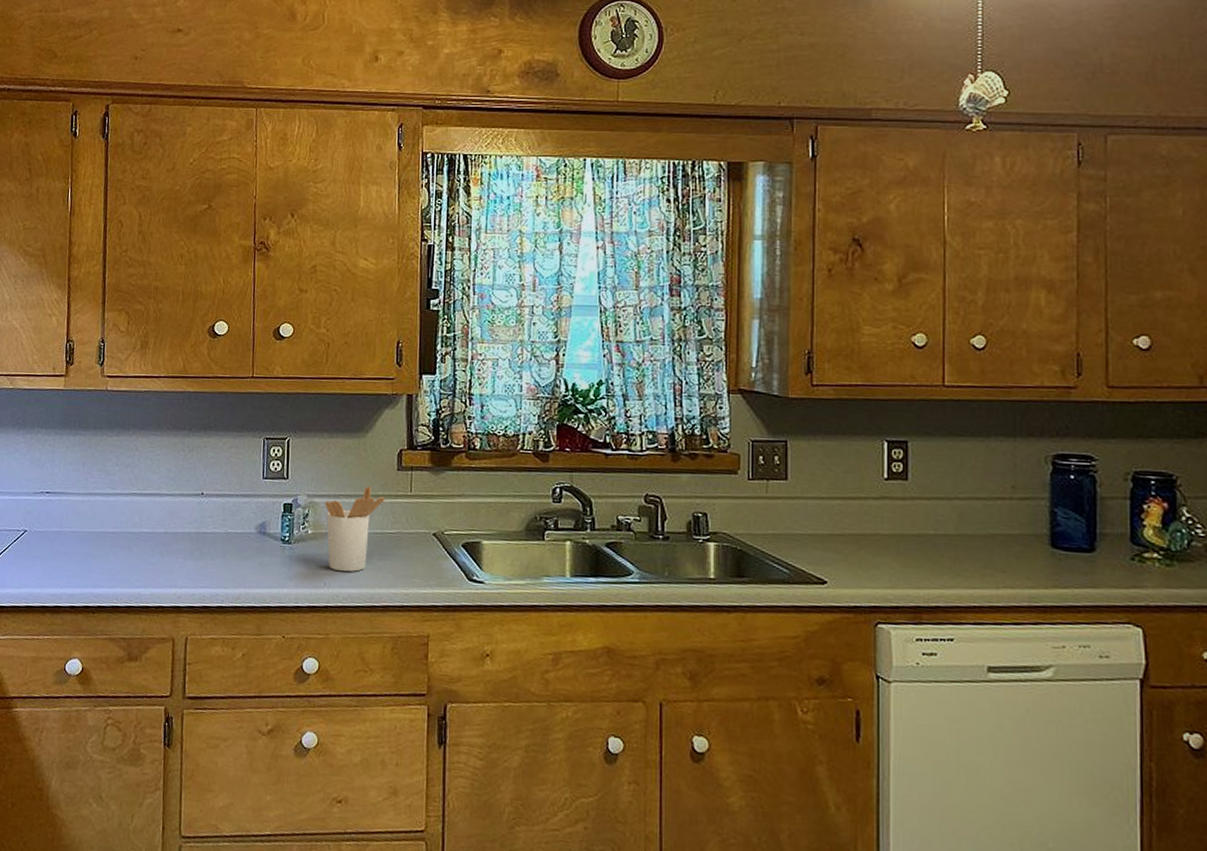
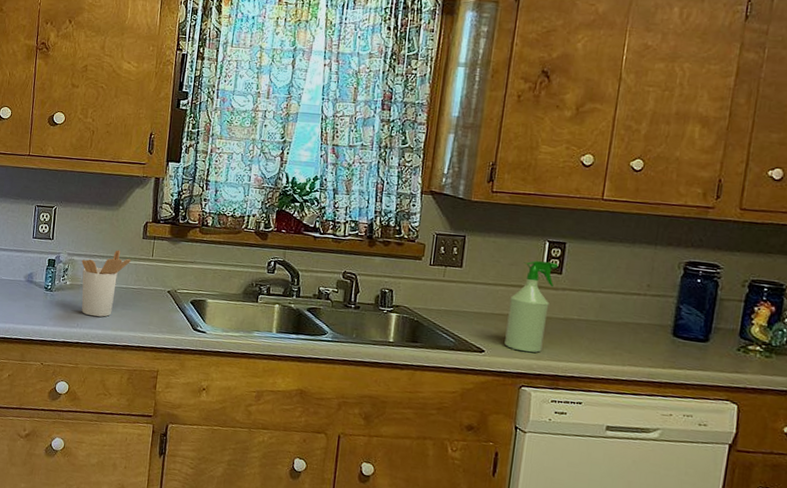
spray bottle: none [850,464,903,581] -> present [504,260,559,353]

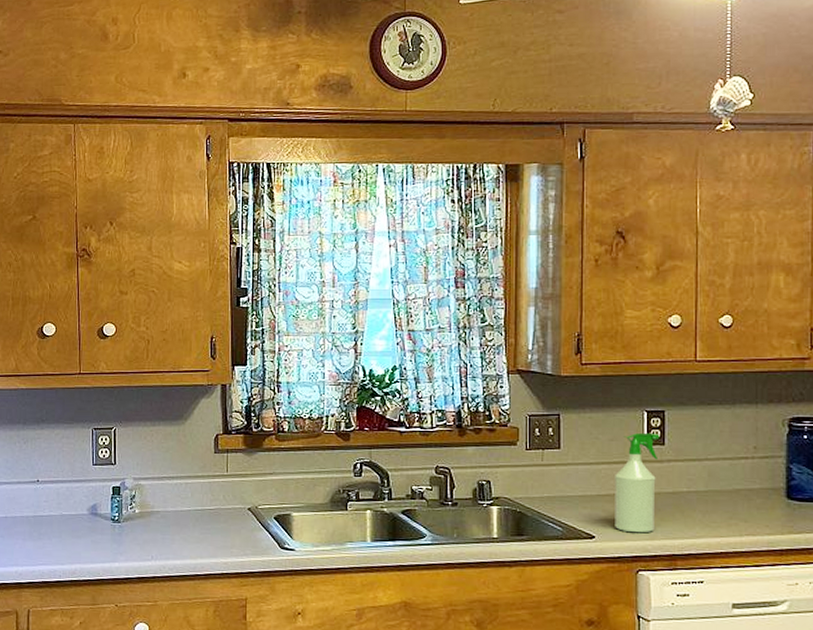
utensil holder: present [81,250,131,317] -> none [150,468,204,546]

